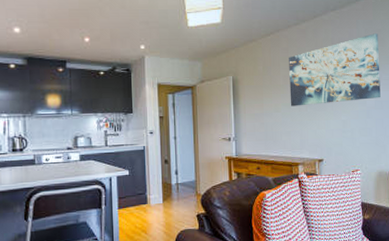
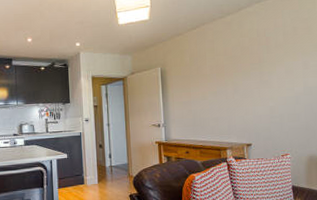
wall art: present [289,33,381,106] -> none [214,22,309,94]

